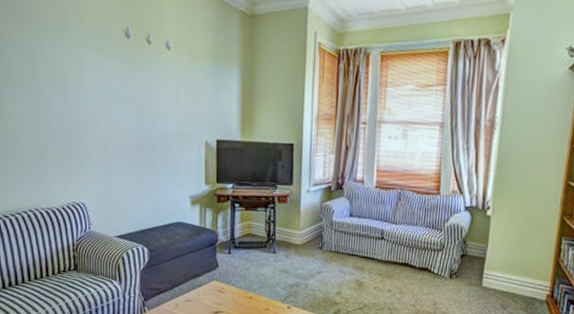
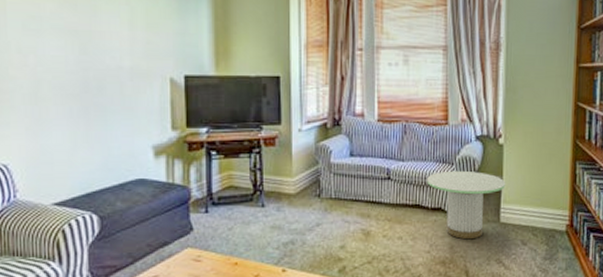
side table: none [416,236,491,299] -> present [427,170,506,240]

